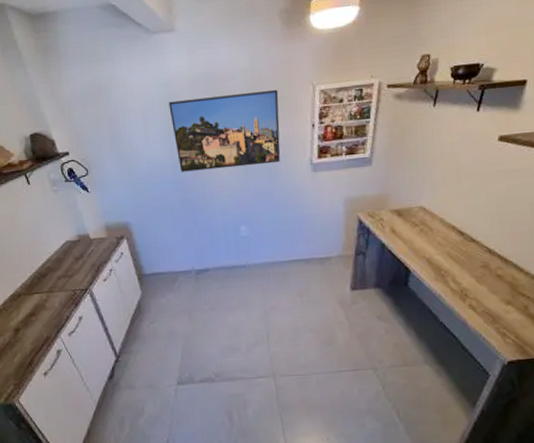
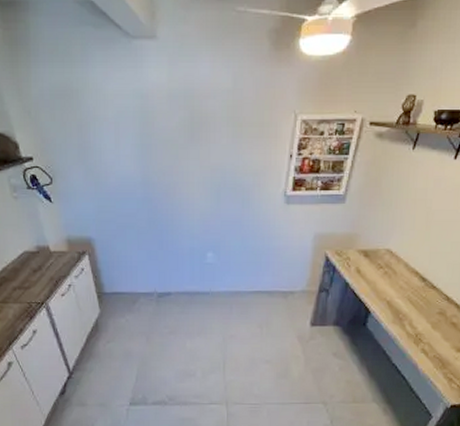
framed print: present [168,89,281,172] -> none [144,113,259,191]

